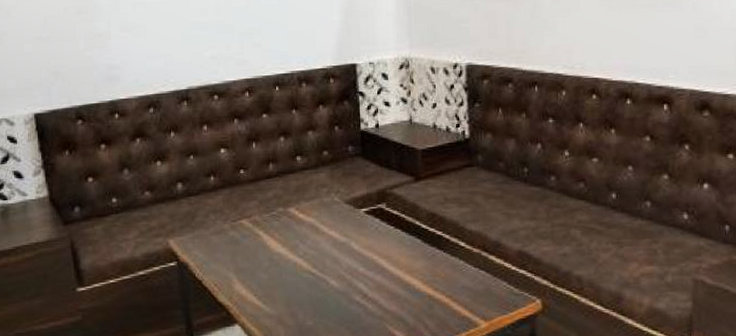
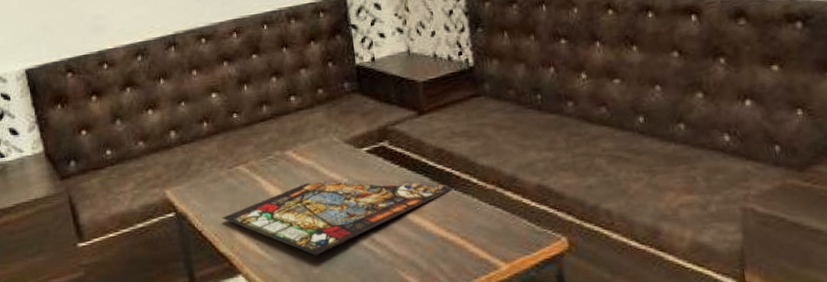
stained glass panel: none [223,237,446,308] -> present [222,179,457,255]

